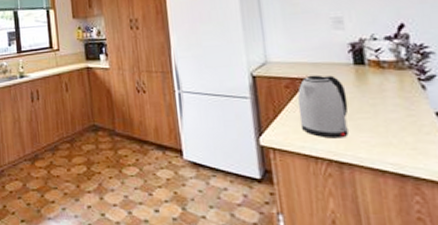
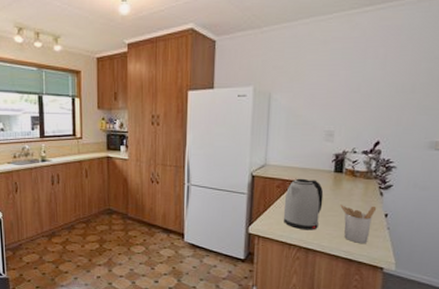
utensil holder: none [371,102,422,152] -> present [340,205,377,243]

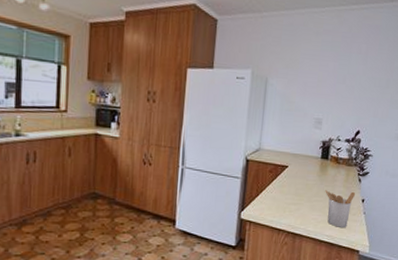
kettle: present [283,178,324,230] -> none [274,163,311,215]

